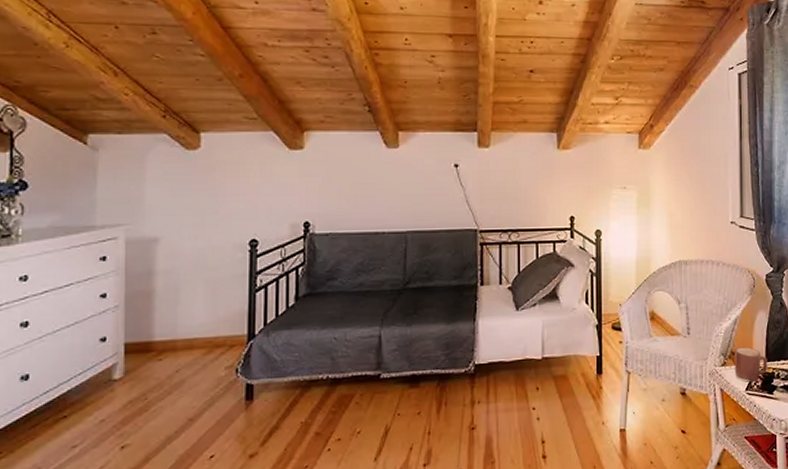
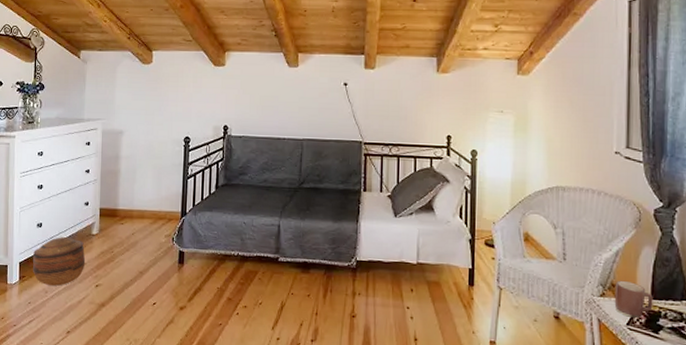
basket: none [13,388,104,459] -> present [32,237,86,286]

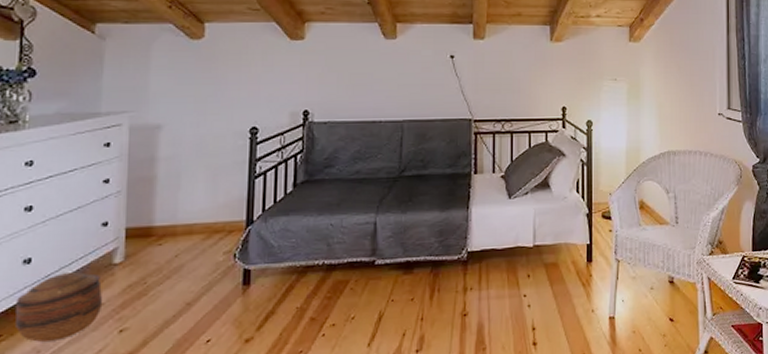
mug: present [614,280,653,318] -> none [721,236,754,271]

